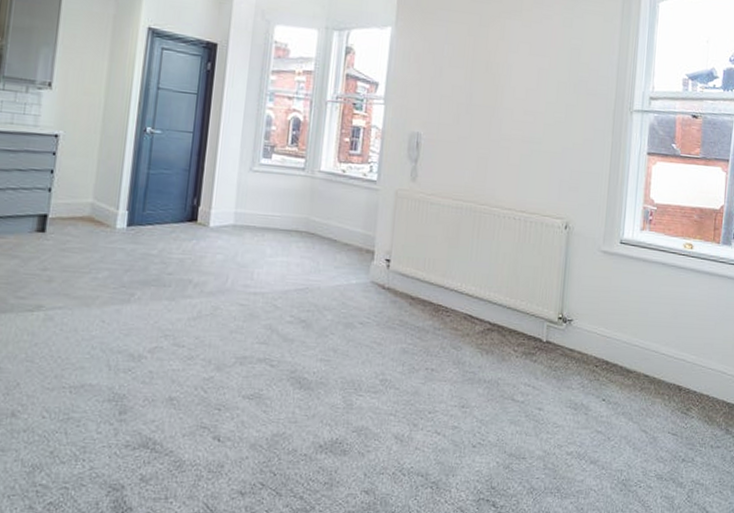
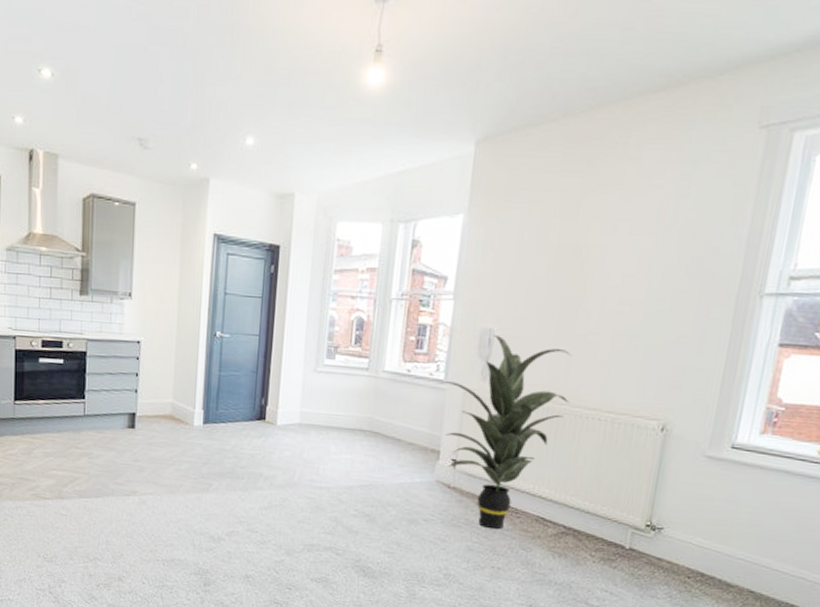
indoor plant: none [372,139,488,330] -> present [439,335,571,530]

